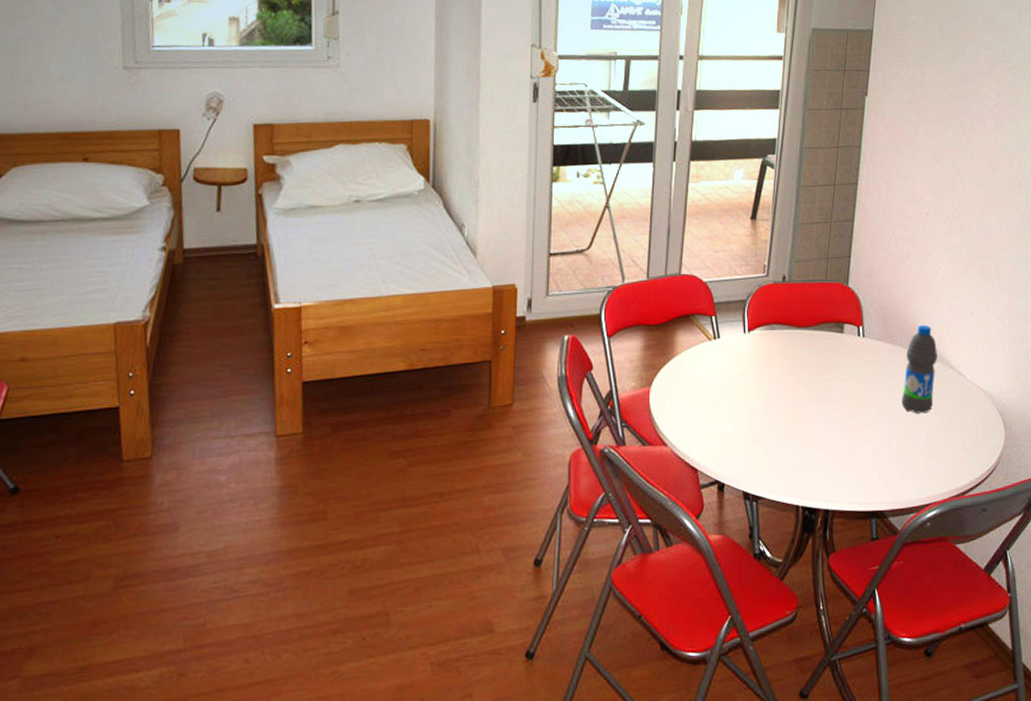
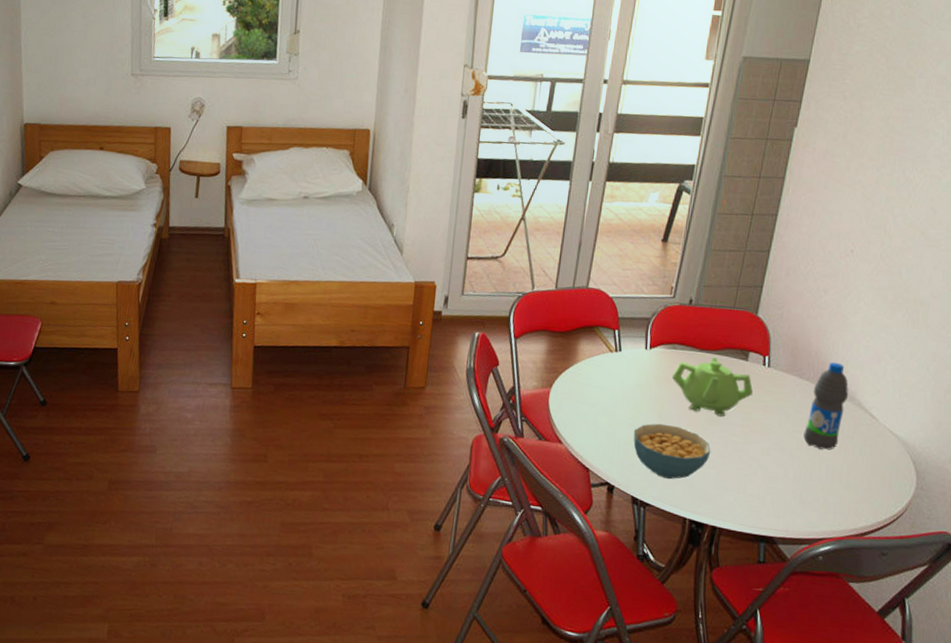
cereal bowl: none [739,409,817,468] -> present [633,423,711,480]
teapot: none [772,334,852,394] -> present [671,358,754,417]

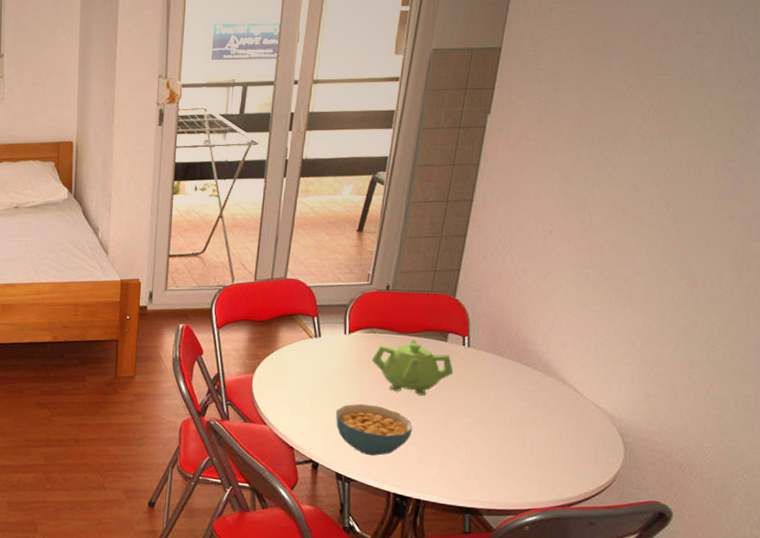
water bottle: present [803,362,849,450] -> none [506,339,551,425]

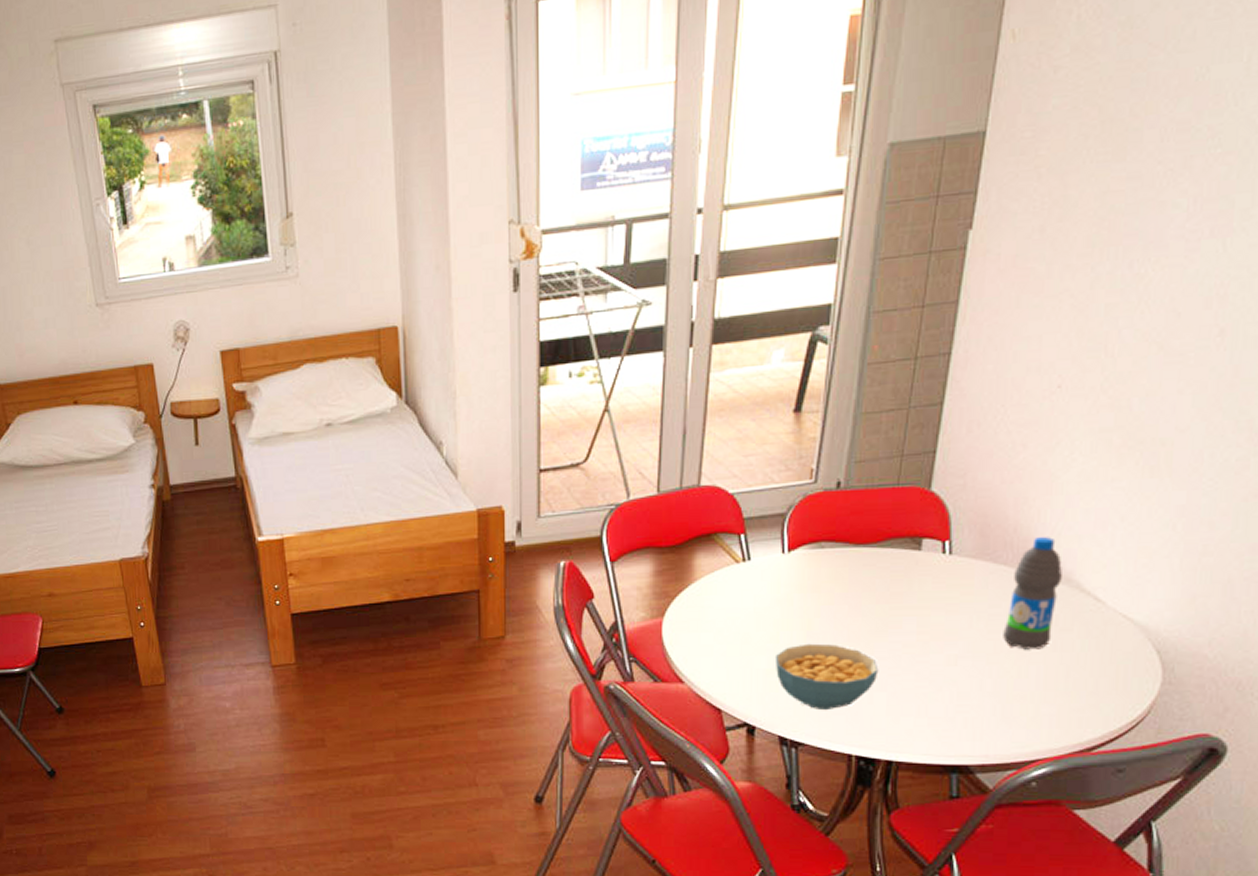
teapot: present [371,340,454,396] -> none [819,552,932,625]
water bottle: none [506,339,551,425] -> present [1003,536,1062,650]

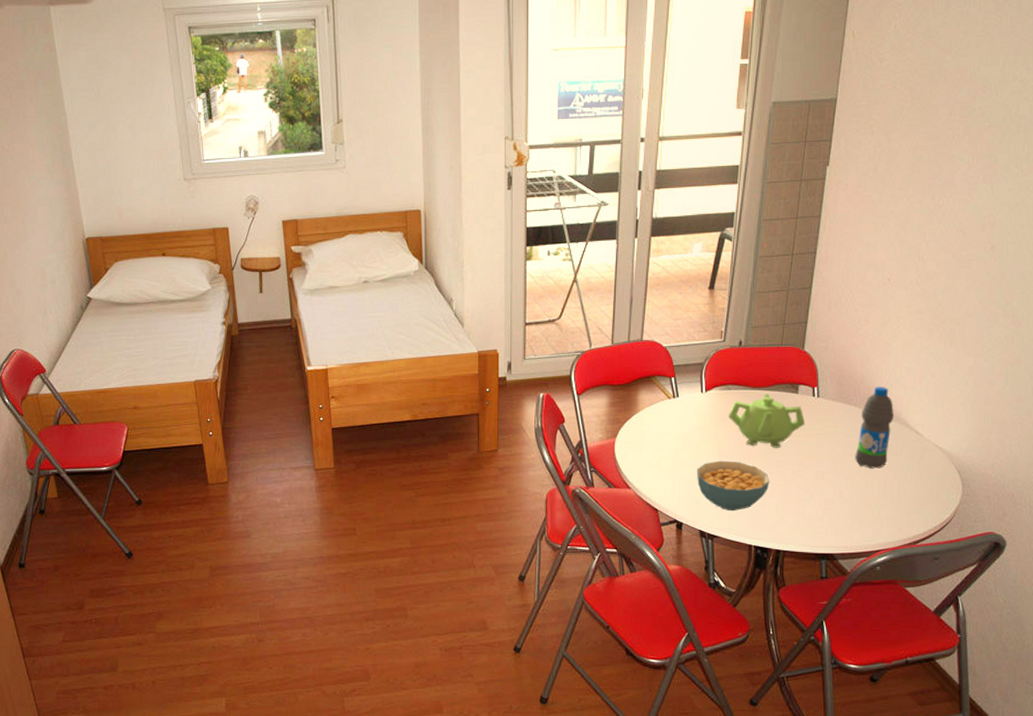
teapot: none [819,552,932,625] -> present [728,394,806,448]

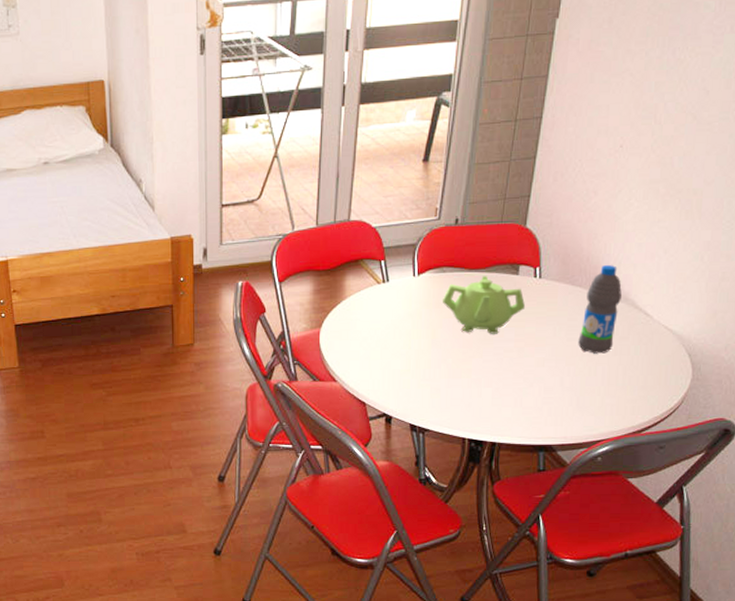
cereal bowl: present [696,460,770,512] -> none [407,349,486,403]

